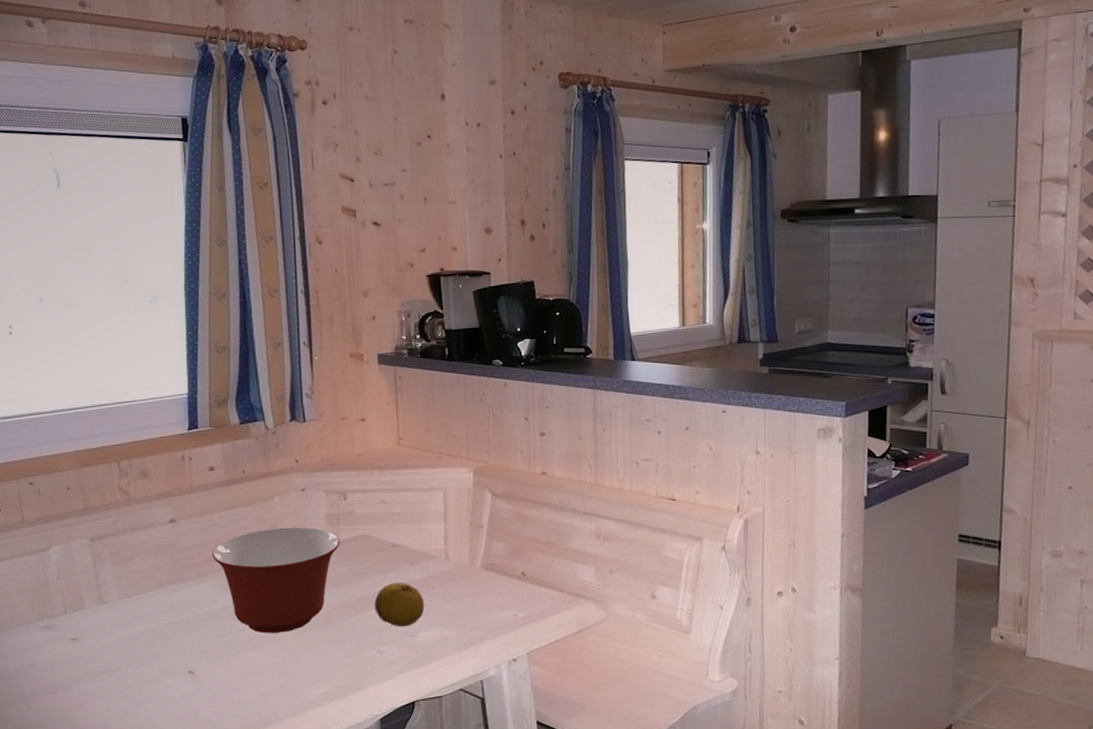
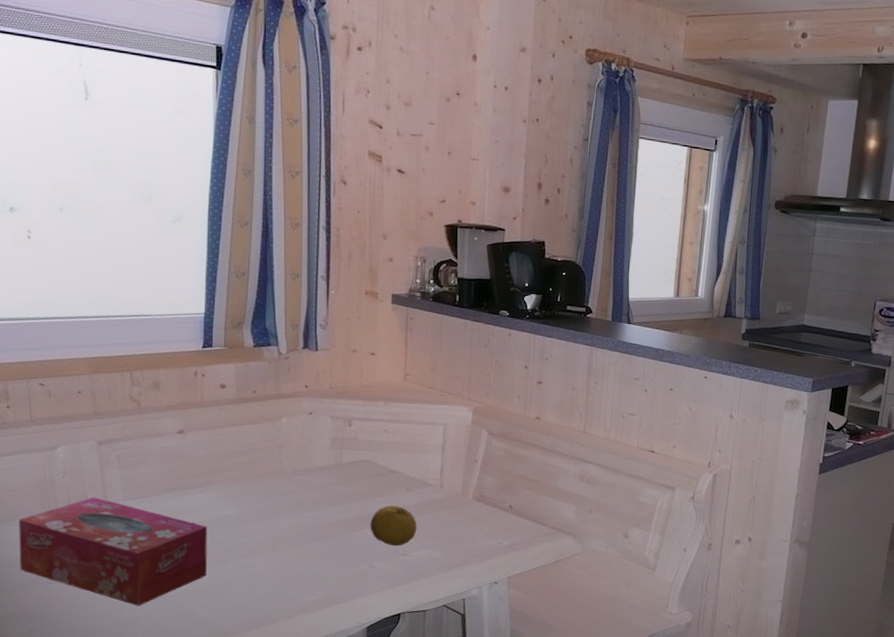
tissue box: none [16,598,208,712] -> present [19,497,208,606]
mixing bowl: present [212,527,340,633] -> none [217,446,342,543]

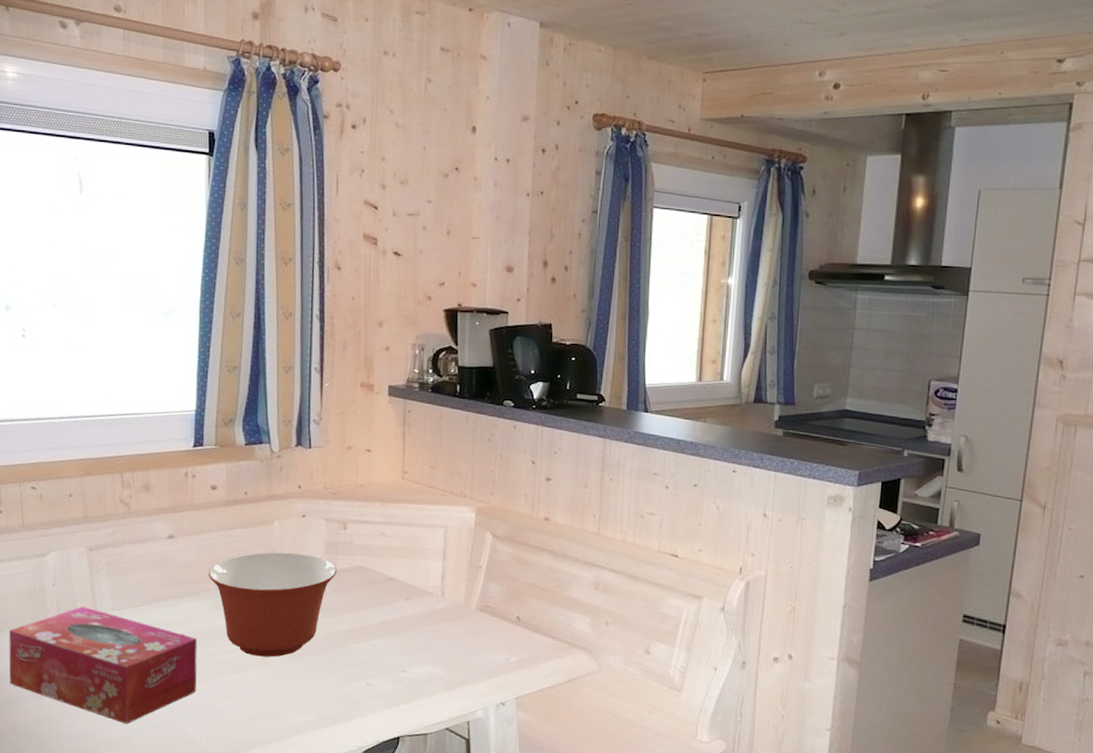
mixing bowl: none [217,446,342,543] -> present [208,552,337,657]
fruit: present [370,505,417,546] -> none [366,616,417,662]

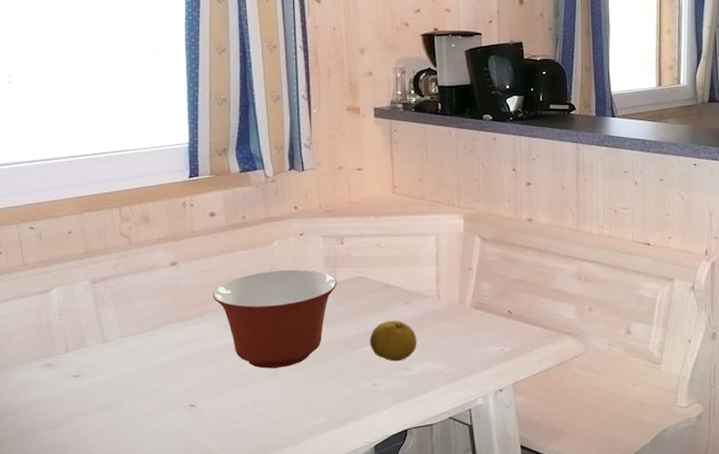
tissue box: present [9,606,197,724] -> none [18,337,209,444]
fruit: none [366,616,417,662] -> present [369,320,417,362]

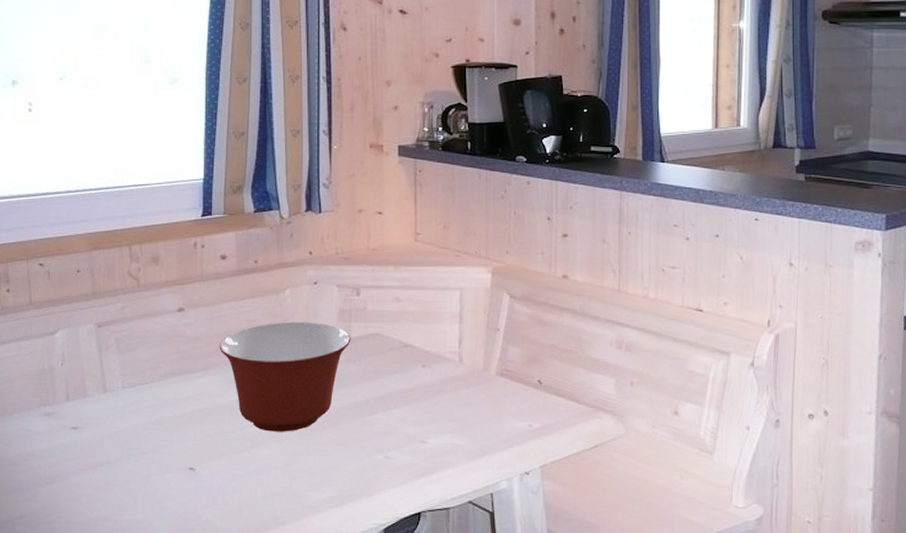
fruit: present [369,320,417,362] -> none [383,384,436,432]

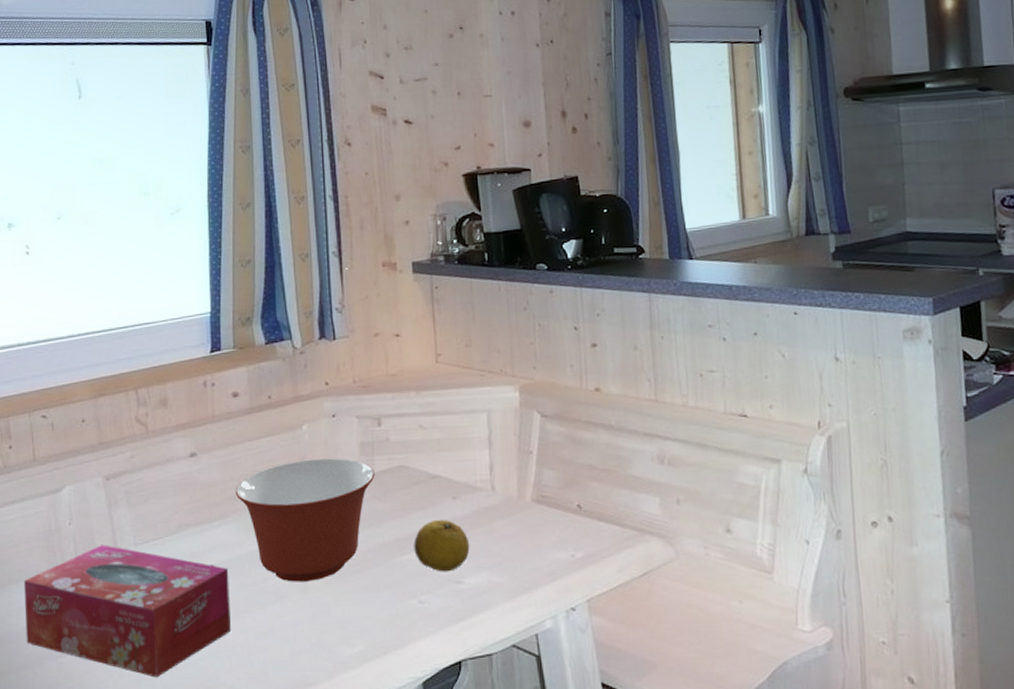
tissue box: none [17,386,210,508] -> present [24,544,231,678]
fruit: none [383,384,436,432] -> present [414,519,470,572]

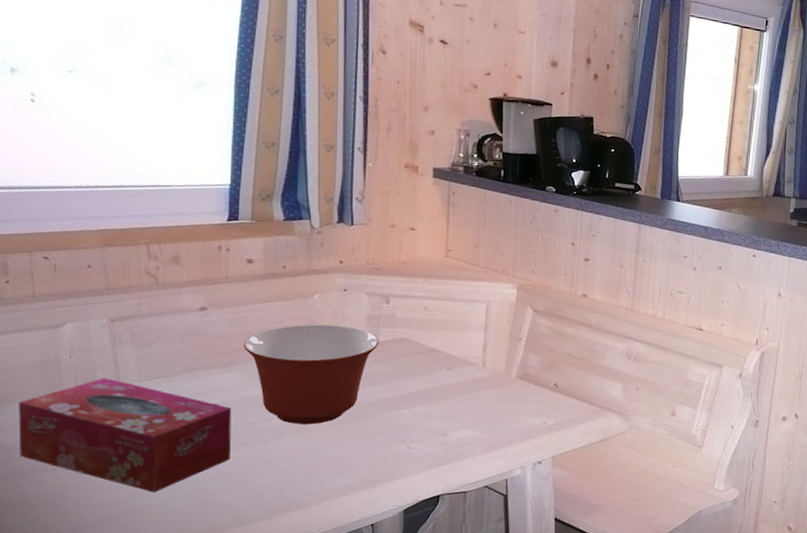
fruit: present [414,519,470,572] -> none [408,384,458,427]

